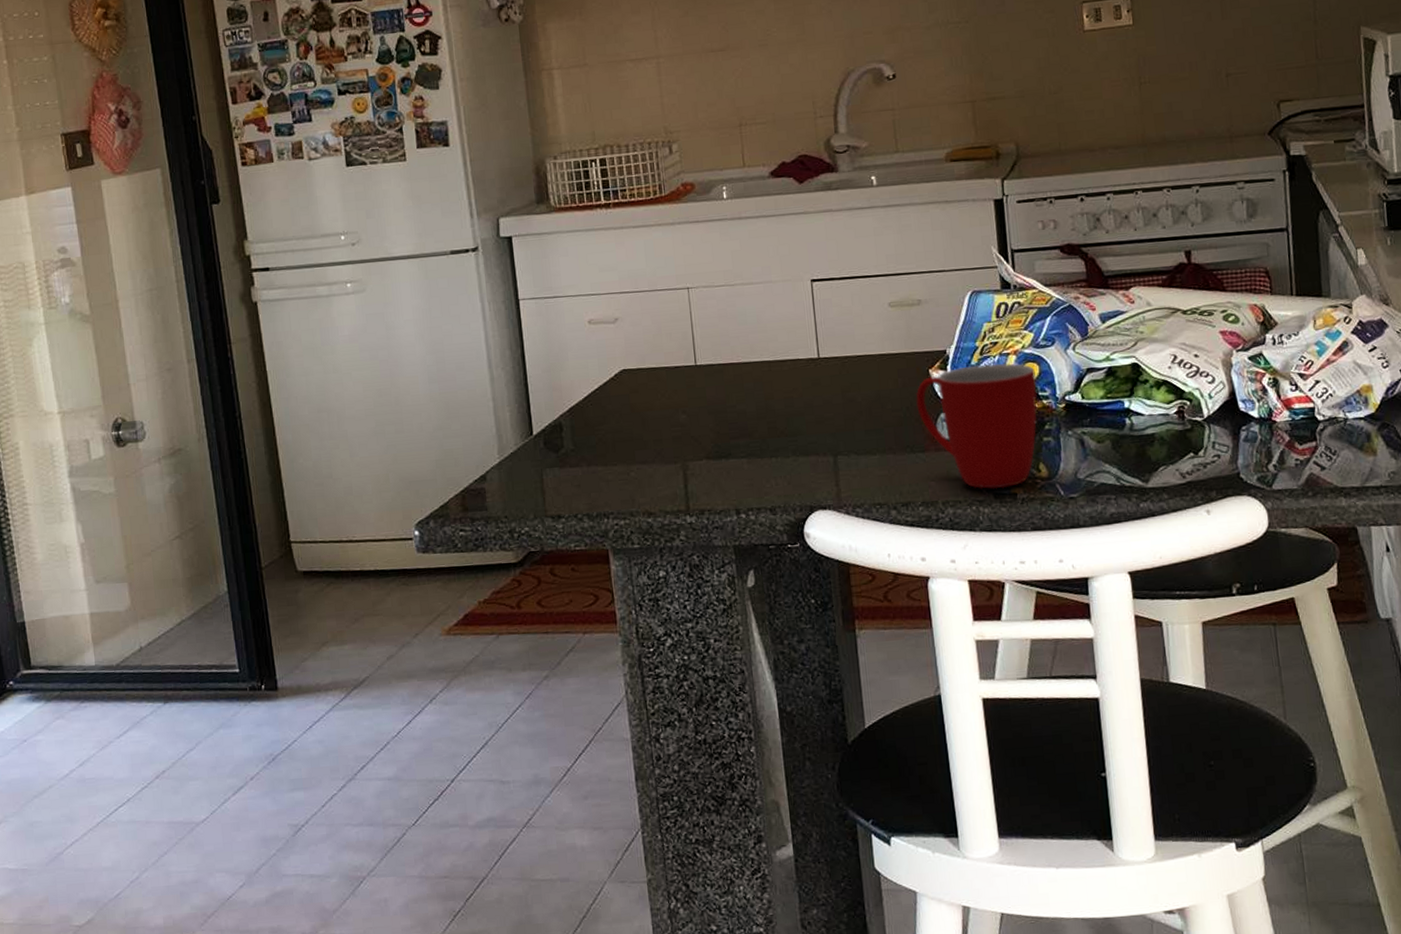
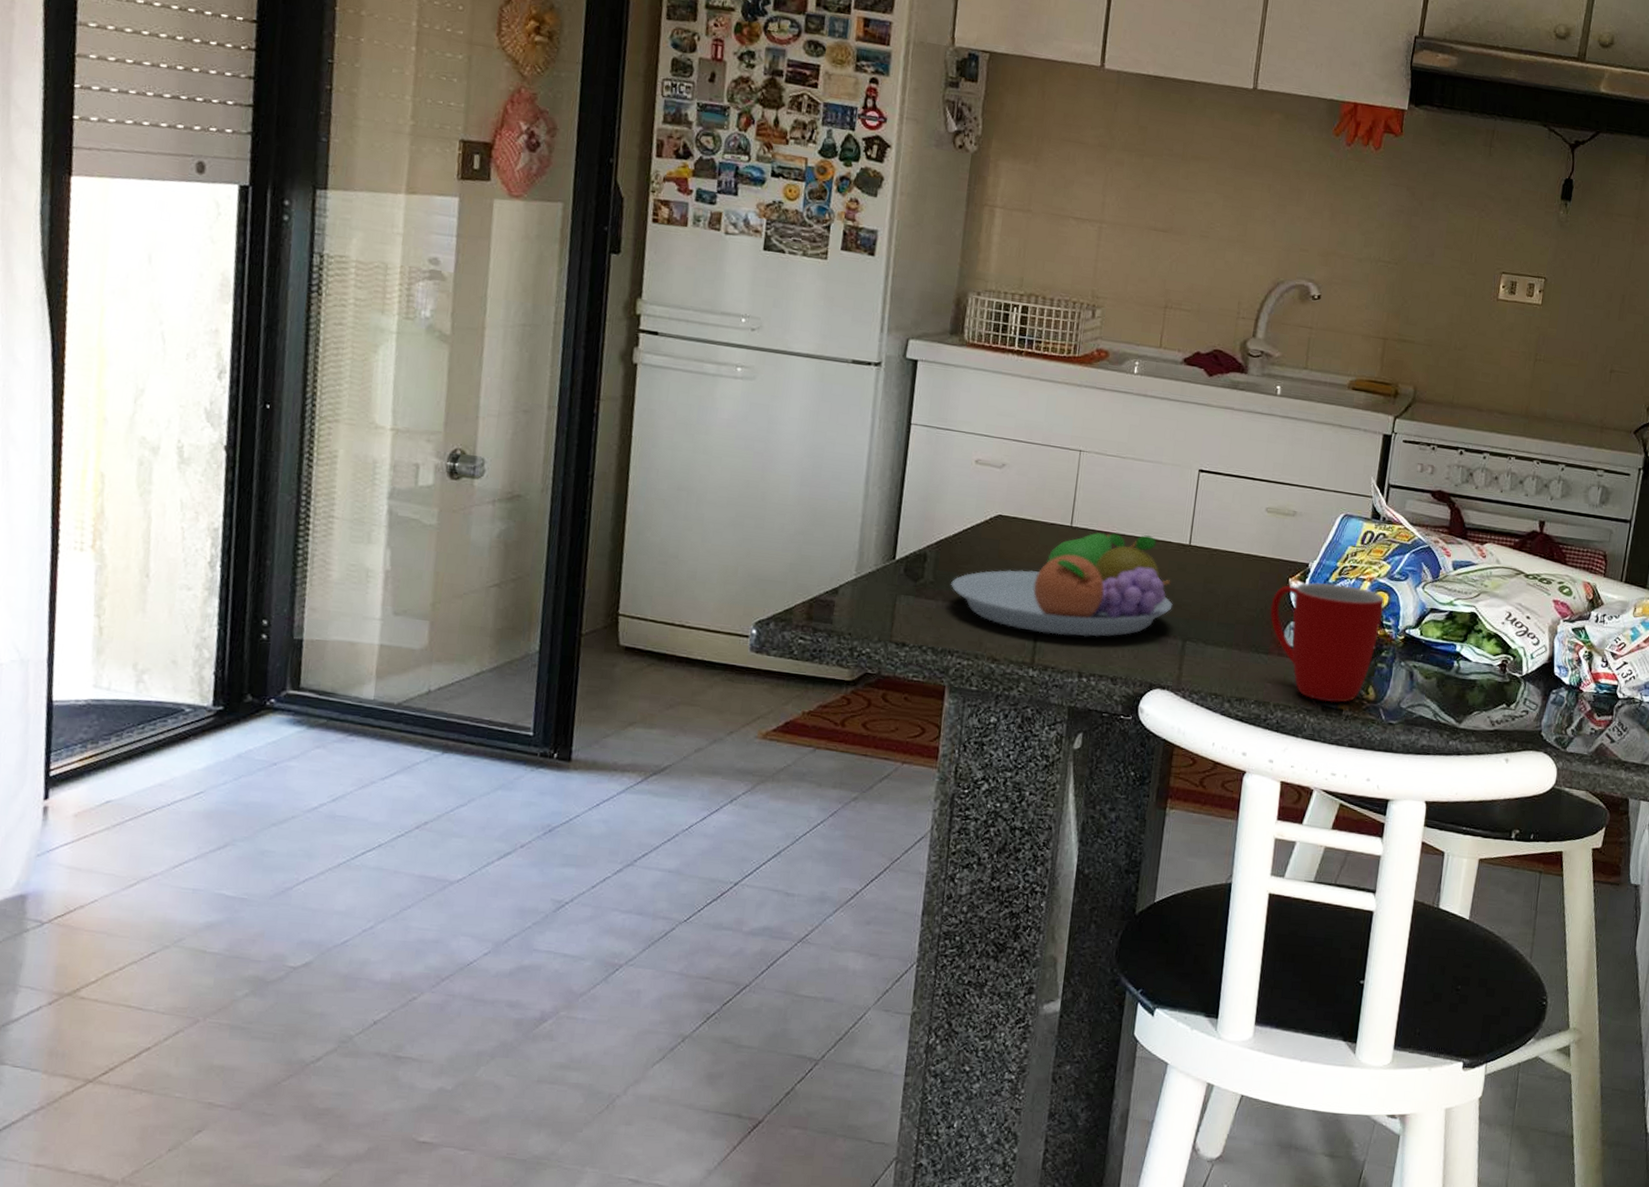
fruit bowl: none [591,356,815,479] -> present [951,532,1173,637]

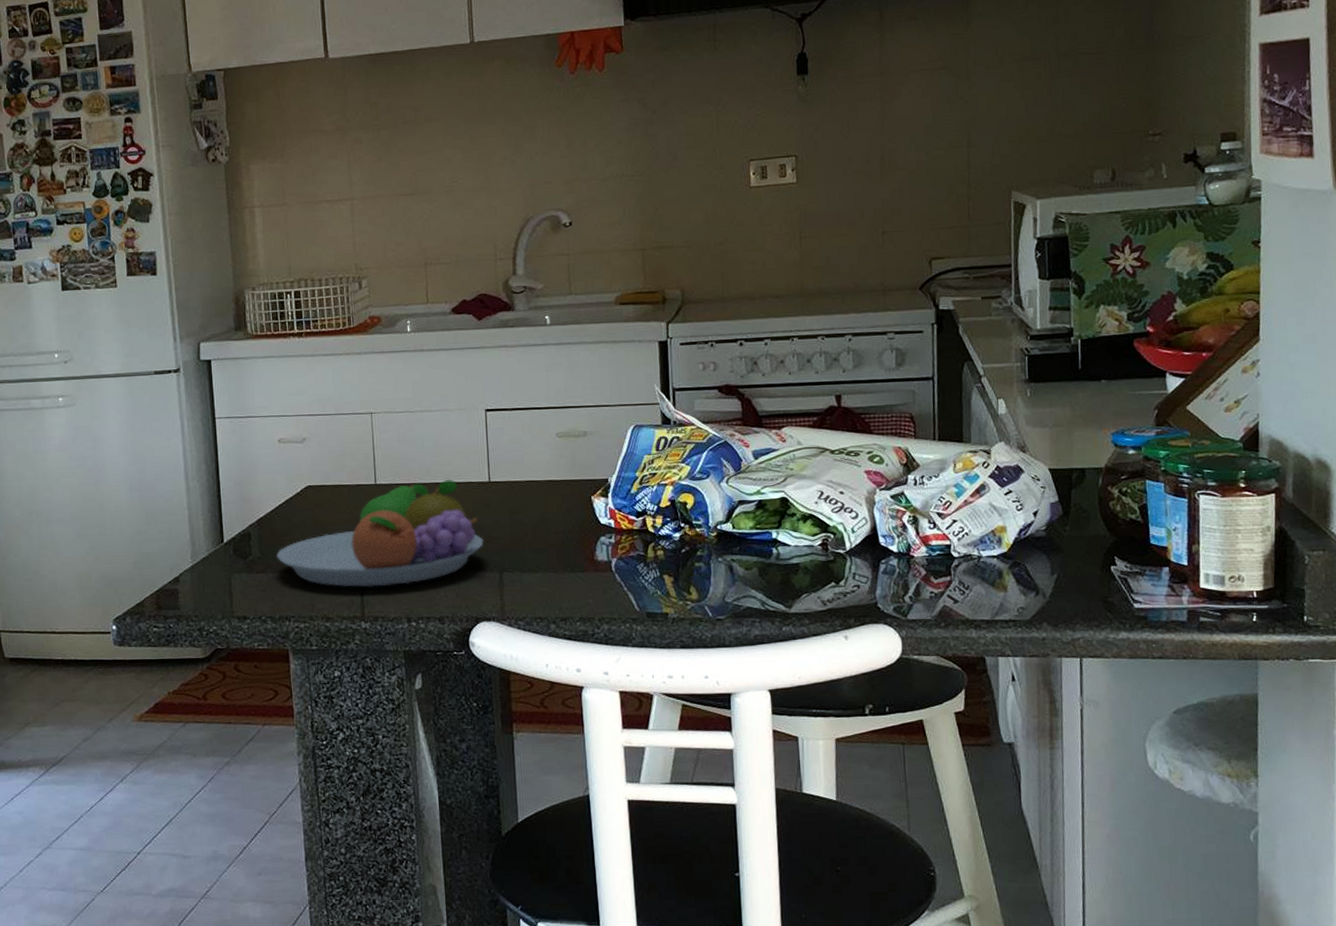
mug: present [1270,582,1385,703] -> none [578,492,691,609]

